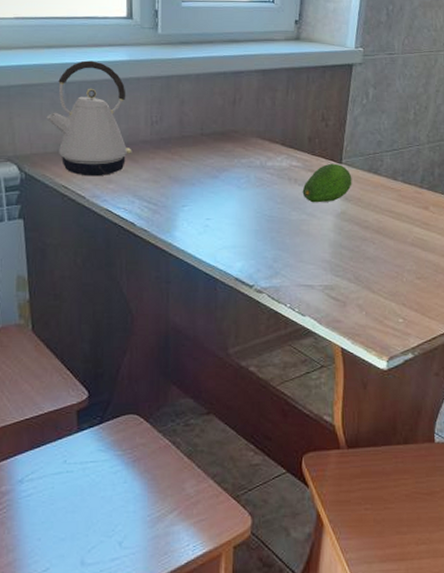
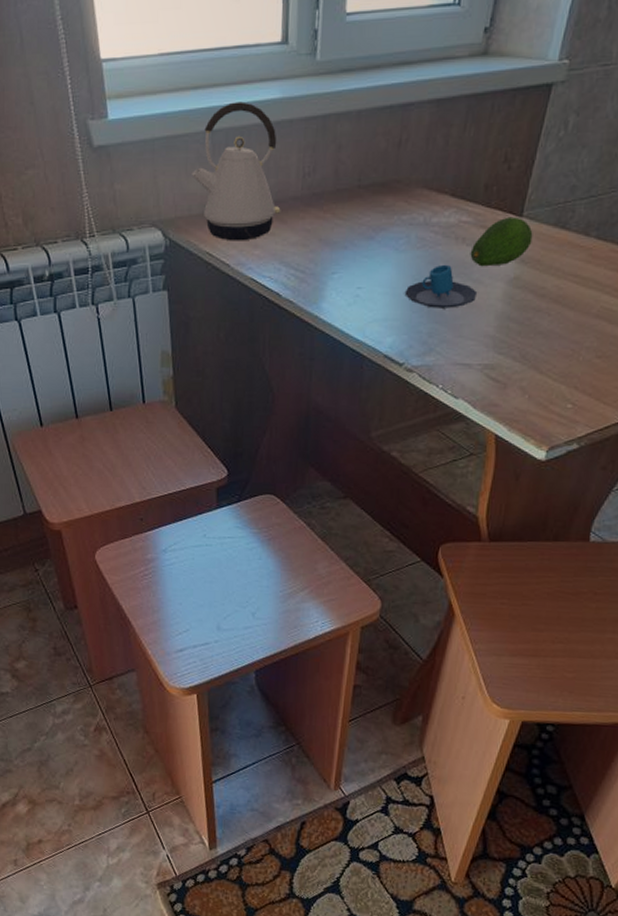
mug: none [249,200,312,237] -> present [404,264,478,308]

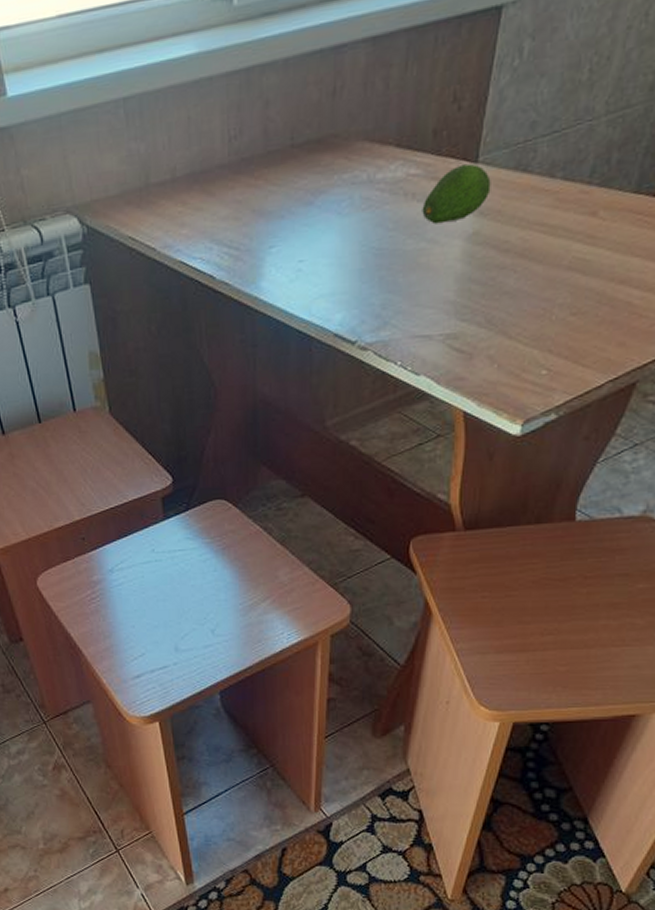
kettle: present [191,101,281,241] -> none [105,61,207,222]
mug: present [404,264,478,308] -> none [352,225,433,277]

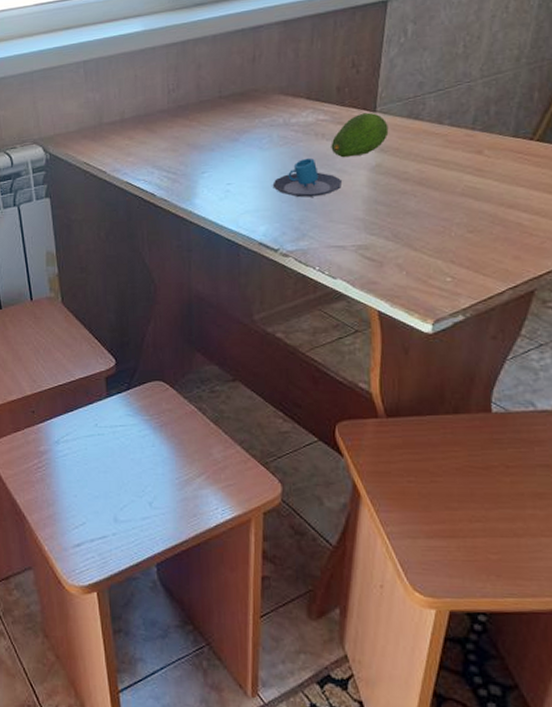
mug: none [352,225,433,277] -> present [272,158,343,198]

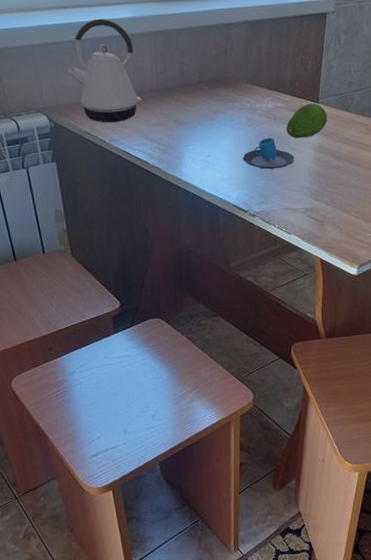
kettle: none [67,36,150,151] -> present [67,19,142,123]

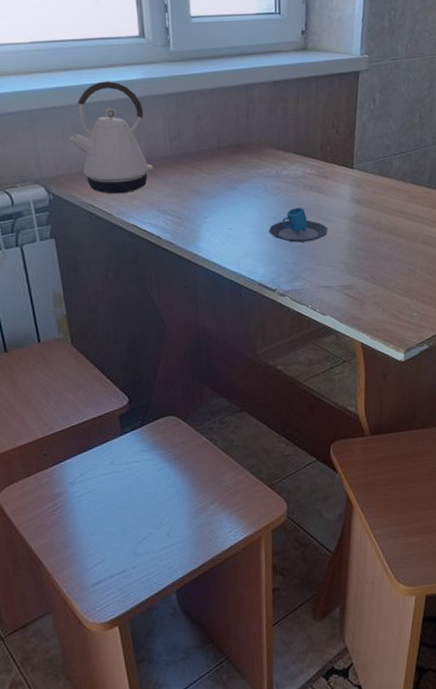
fruit: present [286,103,328,139] -> none [317,168,364,208]

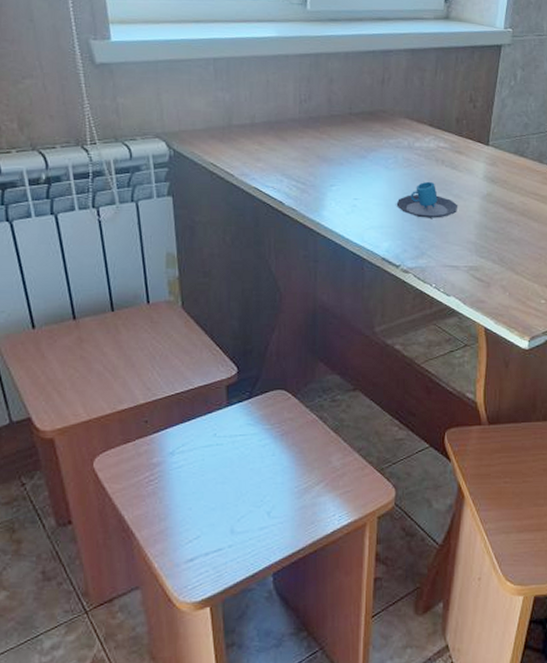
kettle: present [69,81,154,194] -> none [195,36,281,155]

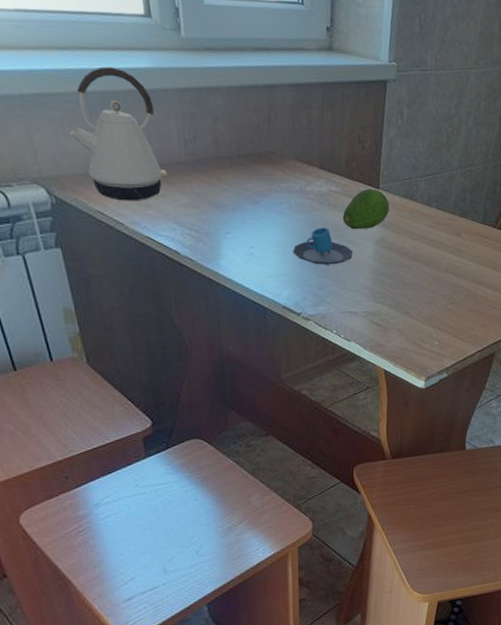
kettle: none [195,36,281,155] -> present [69,66,168,201]
fruit: none [449,145,499,185] -> present [342,188,390,230]

